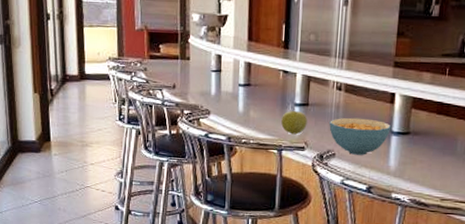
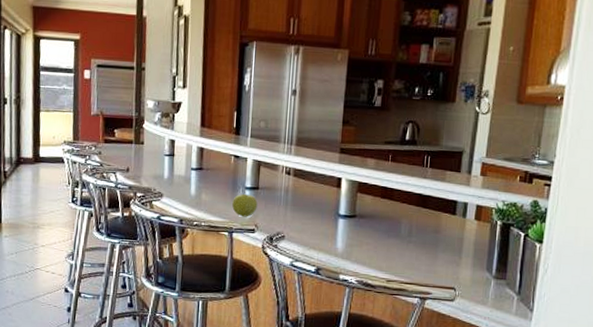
cereal bowl: present [329,117,391,155] -> none [278,201,338,238]

